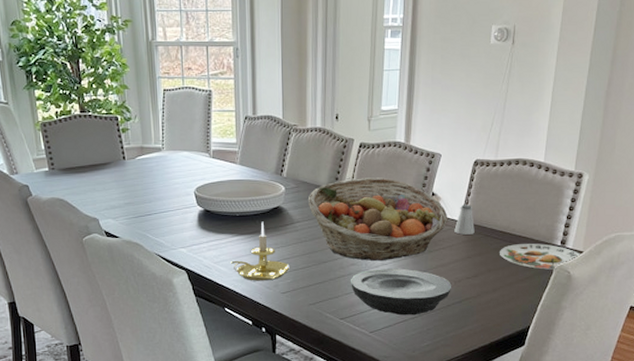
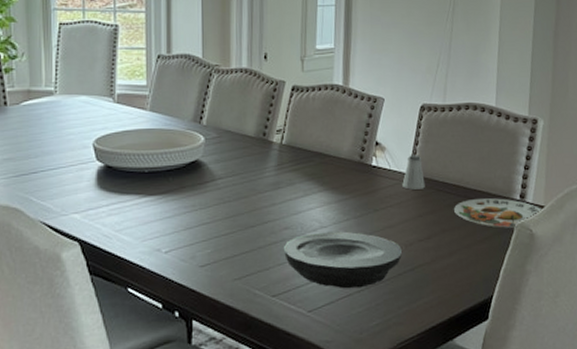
candle holder: present [230,221,290,281] -> none [136,178,210,253]
fruit basket: present [309,177,448,261] -> none [233,125,395,223]

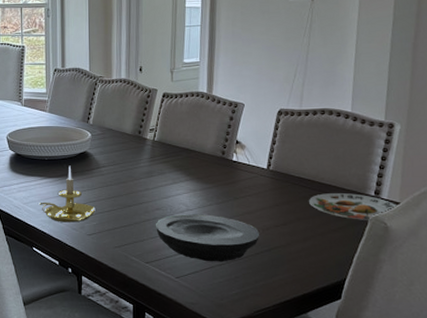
candle holder: none [136,178,210,253] -> present [38,165,96,222]
saltshaker: present [402,155,425,190] -> none [260,153,282,182]

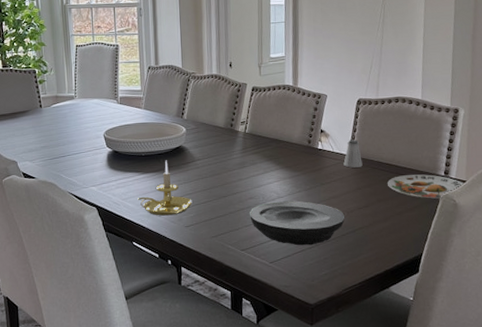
saltshaker: none [260,153,282,182] -> present [343,140,363,168]

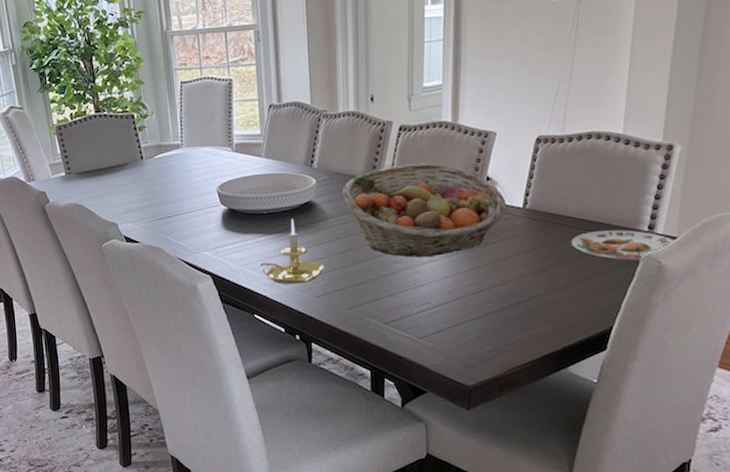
fruit basket: none [208,117,337,194] -> present [343,163,507,258]
plate: present [250,201,345,246] -> none [394,265,515,318]
saltshaker: present [343,140,363,168] -> none [515,188,540,224]

